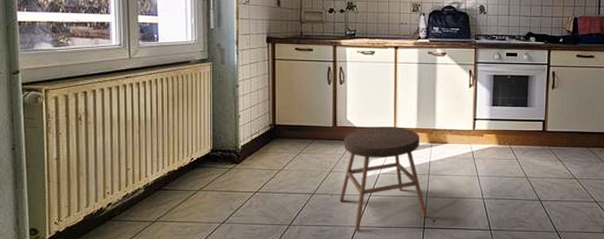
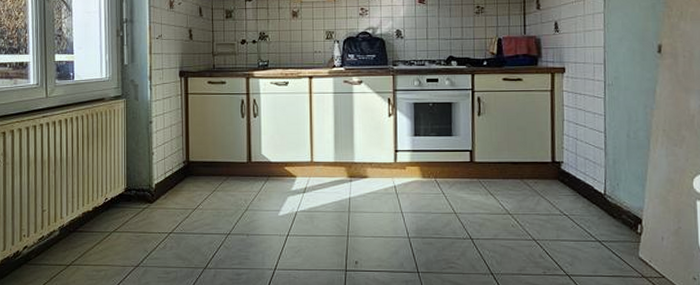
stool: present [339,126,427,231] -> none [255,161,349,274]

